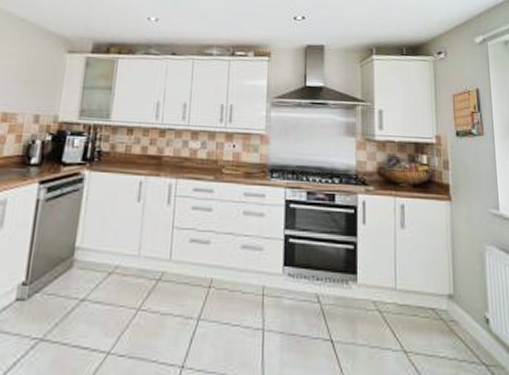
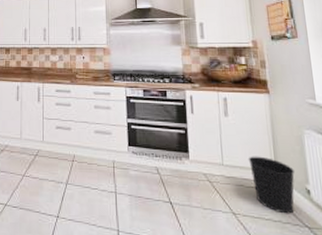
wastebasket: none [424,278,474,350] -> present [248,156,295,214]

